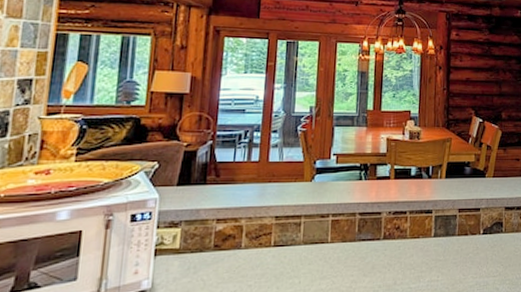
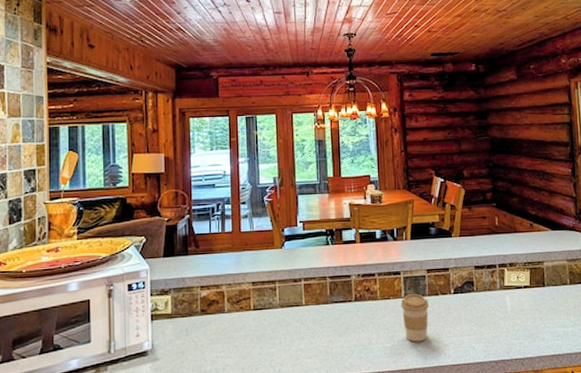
coffee cup: none [429,233,457,283] -> present [400,294,429,342]

